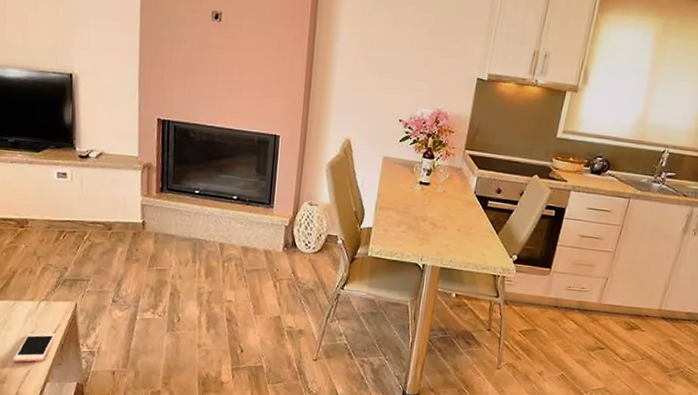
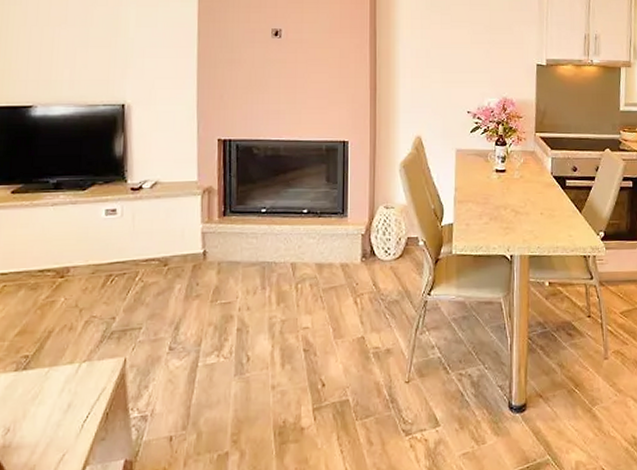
cell phone: present [12,333,56,362] -> none [43,401,100,447]

